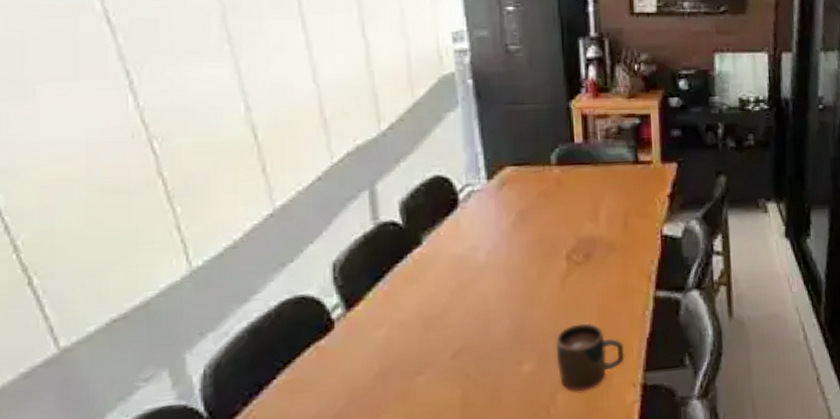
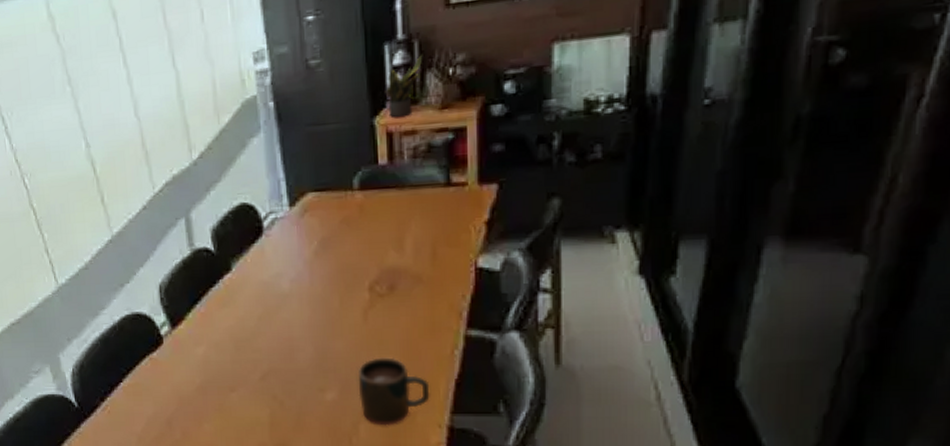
potted plant: none [581,50,613,103] -> present [386,53,423,118]

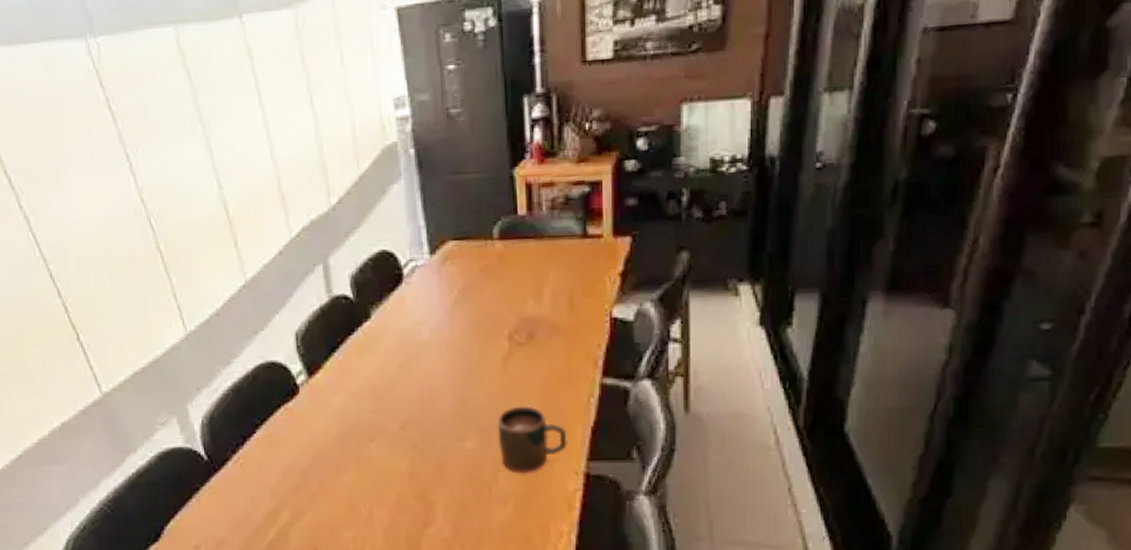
potted plant: present [386,53,423,118] -> none [525,108,561,170]

